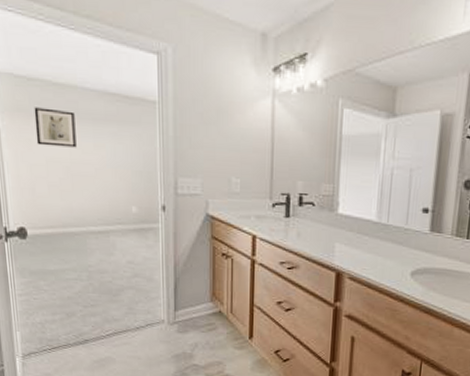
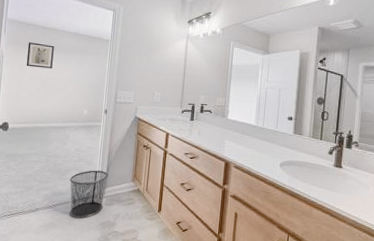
waste bin: none [124,288,177,350] -> present [69,170,108,218]

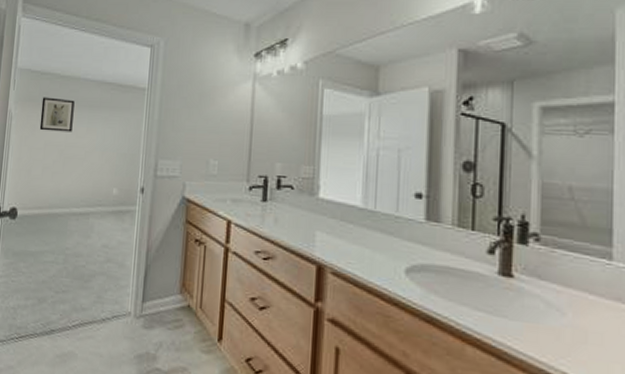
waste bin: present [69,170,108,218] -> none [94,275,146,347]

